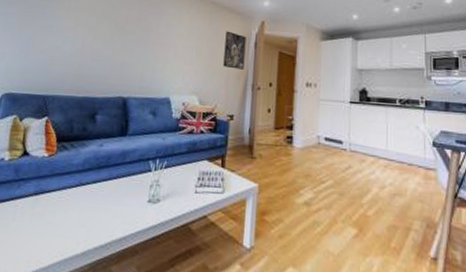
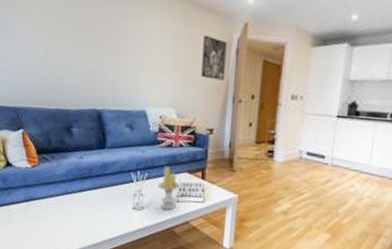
candle: none [176,153,200,203] -> present [158,166,181,211]

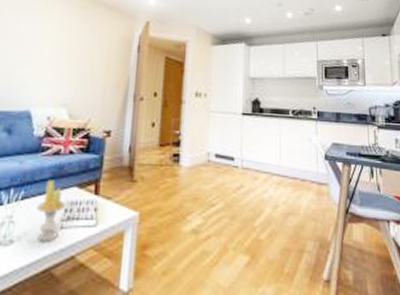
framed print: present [201,35,227,80] -> none [99,31,128,77]

